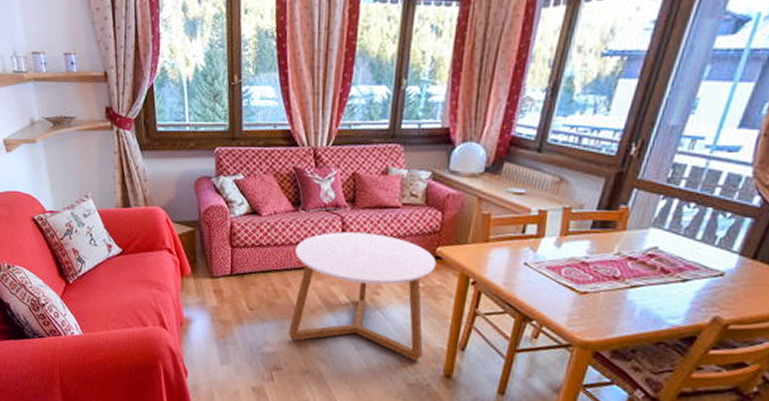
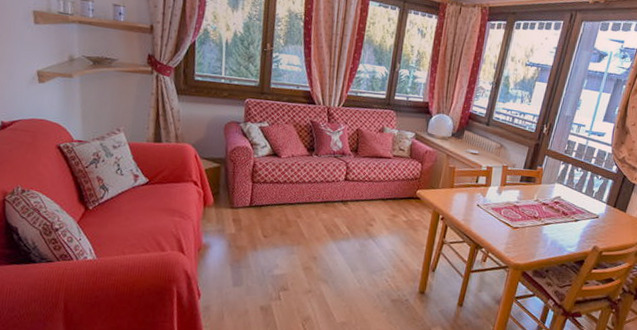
coffee table: present [288,232,437,360] -> none [296,174,417,280]

